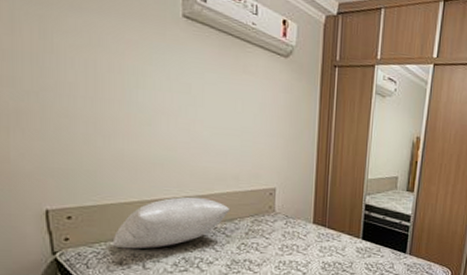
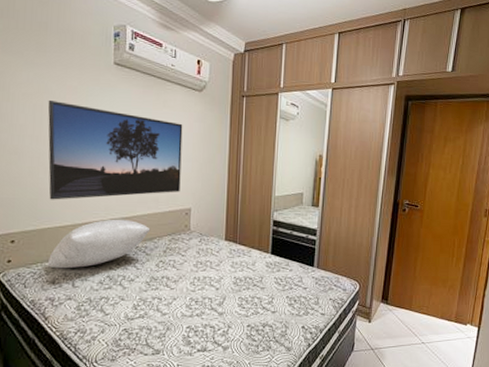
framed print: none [102,54,266,173] -> present [48,99,183,200]

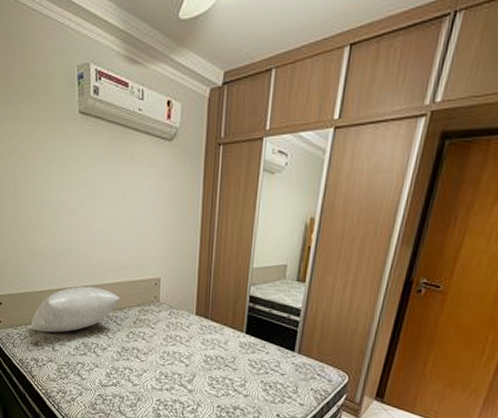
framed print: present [48,99,183,200] -> none [19,158,152,265]

